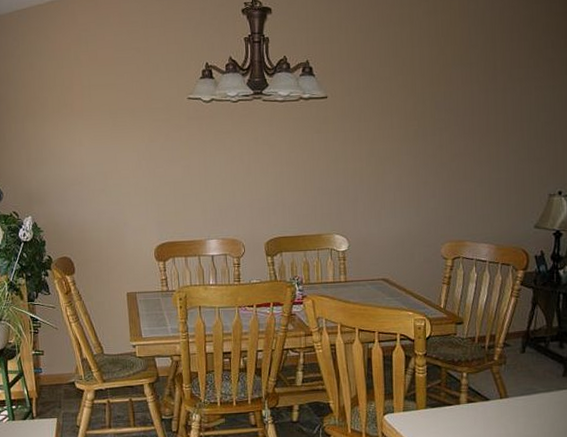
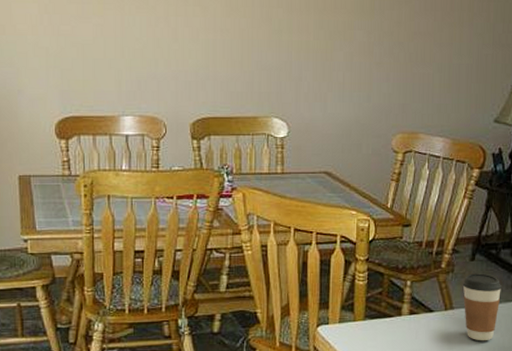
coffee cup: none [515,364,553,427] -> present [462,273,502,341]

